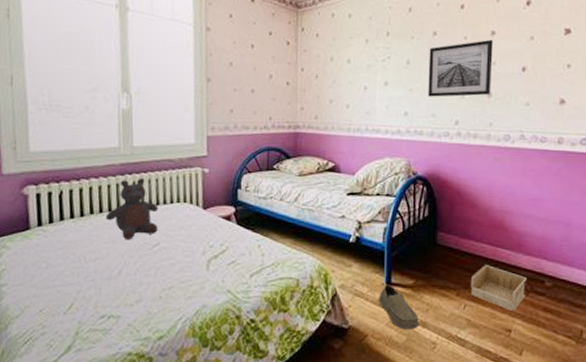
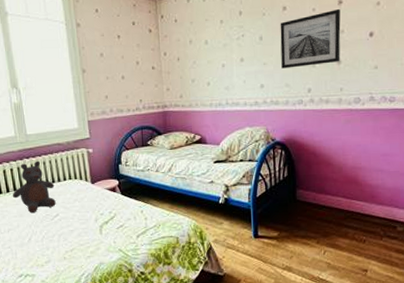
shoe: present [379,284,419,329] -> none [248,237,285,274]
storage bin: present [470,265,526,311] -> none [328,216,380,254]

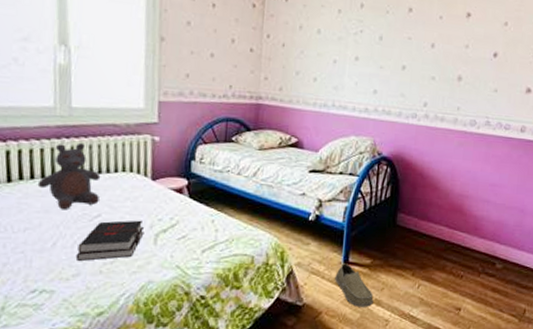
hardback book: none [45,216,92,251] -> present [75,220,145,261]
shoe: none [248,237,285,274] -> present [335,263,374,307]
wall art: present [280,8,341,69] -> none [399,21,468,79]

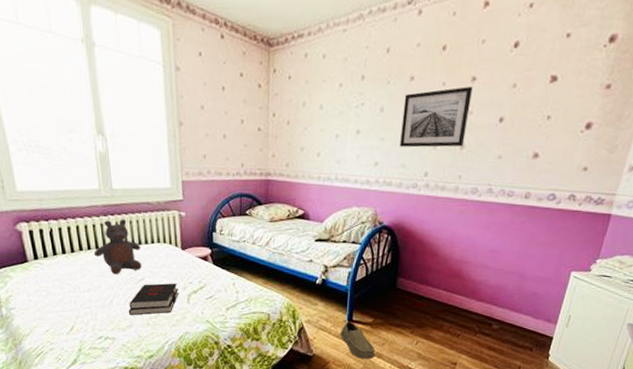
wall art: none [399,21,468,79] -> present [400,86,472,148]

